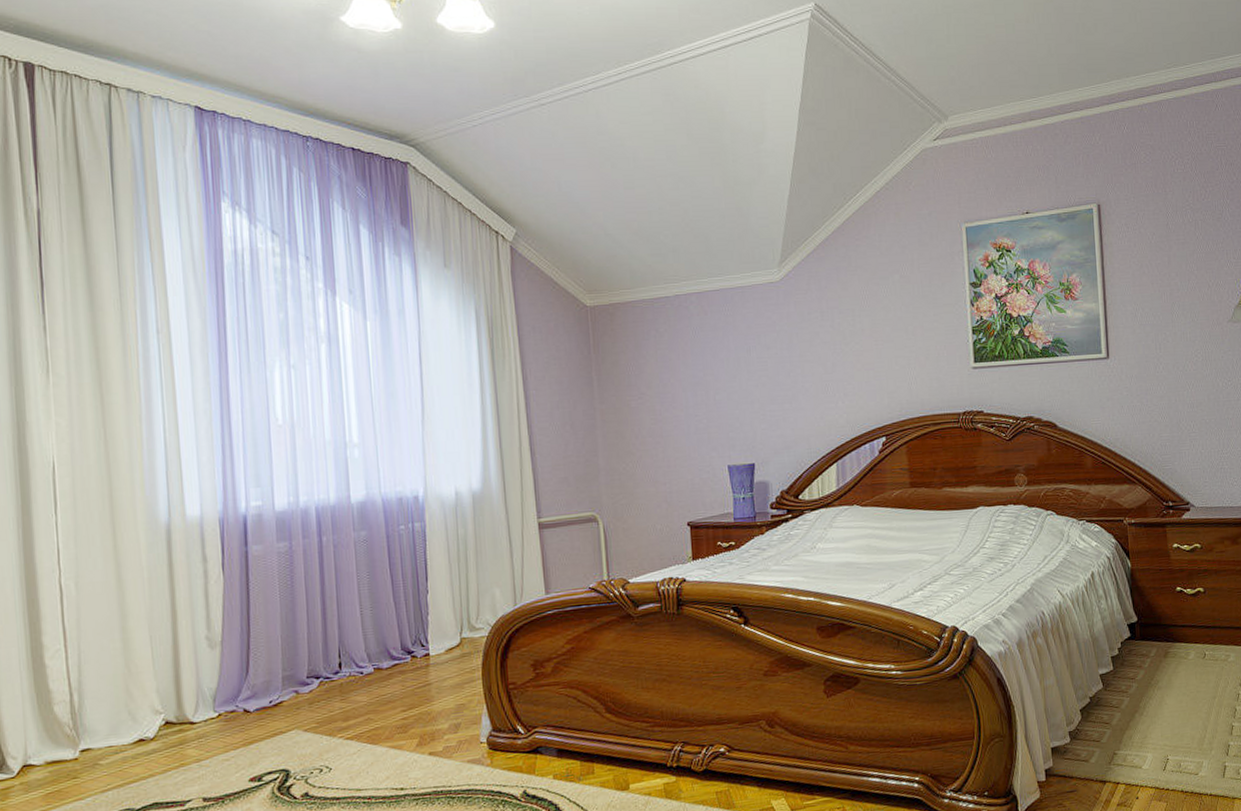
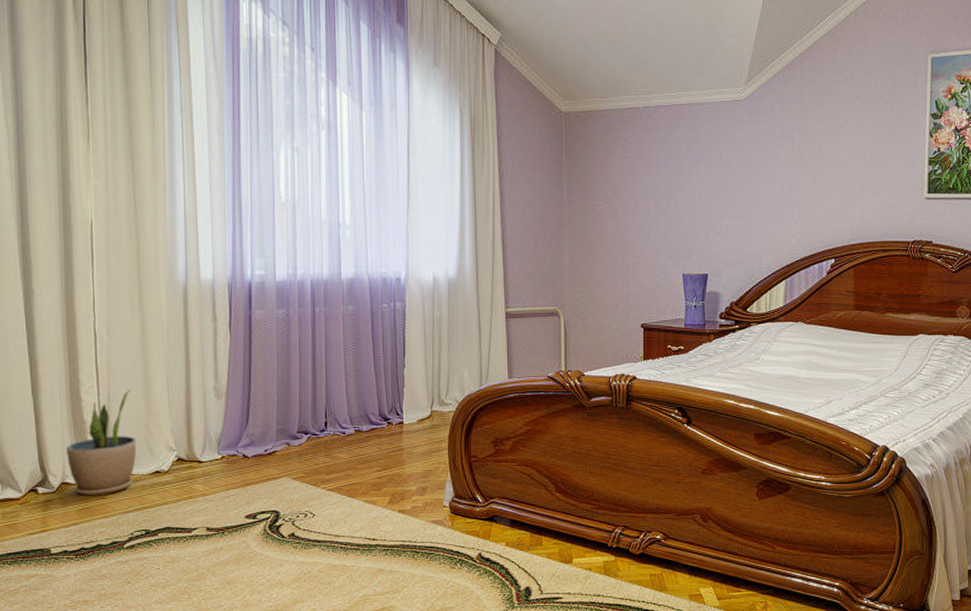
potted plant: none [28,648,115,778] -> present [66,389,137,496]

